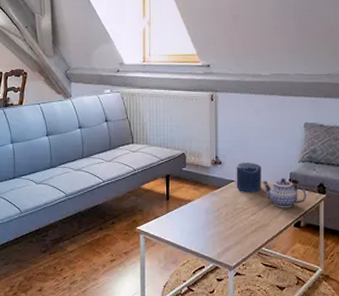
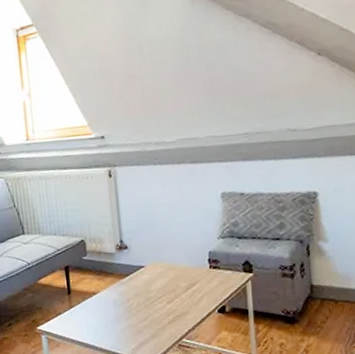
candle: present [236,162,261,193] -> none [144,243,177,279]
teapot: present [261,178,307,208] -> none [176,258,231,293]

